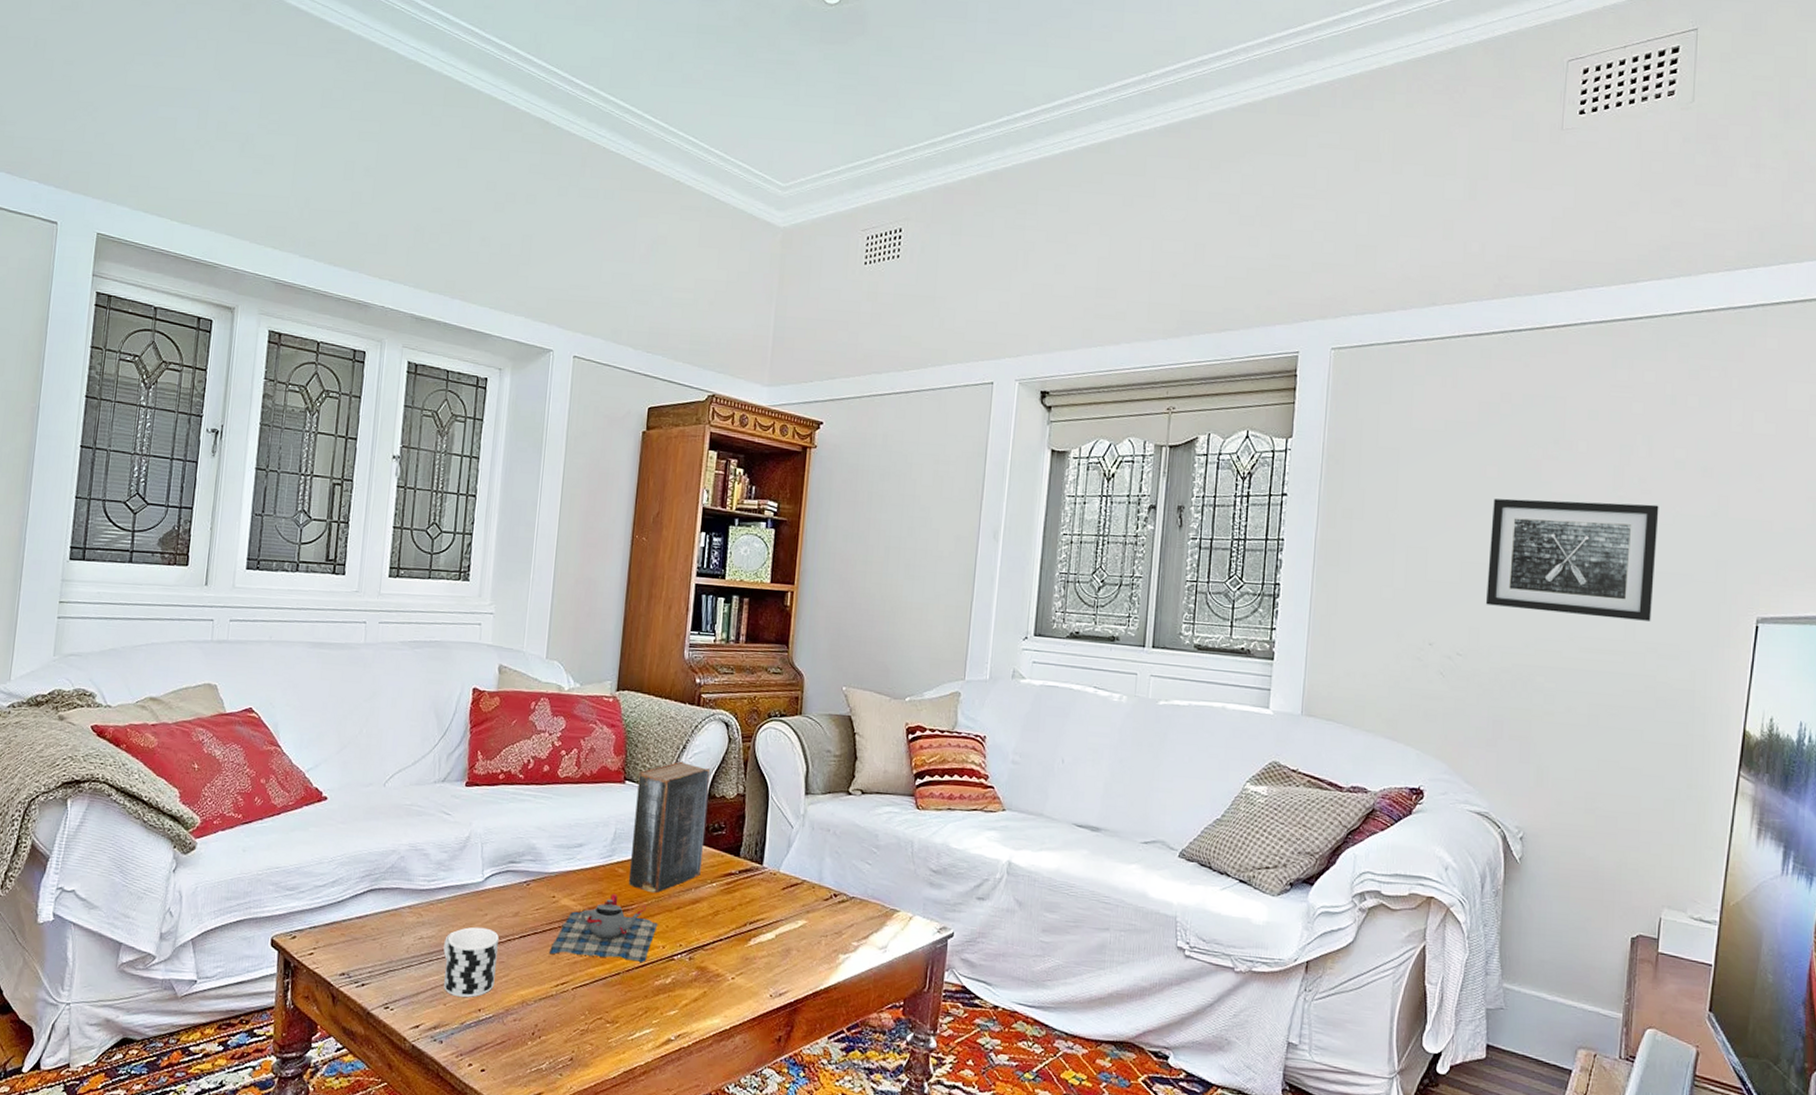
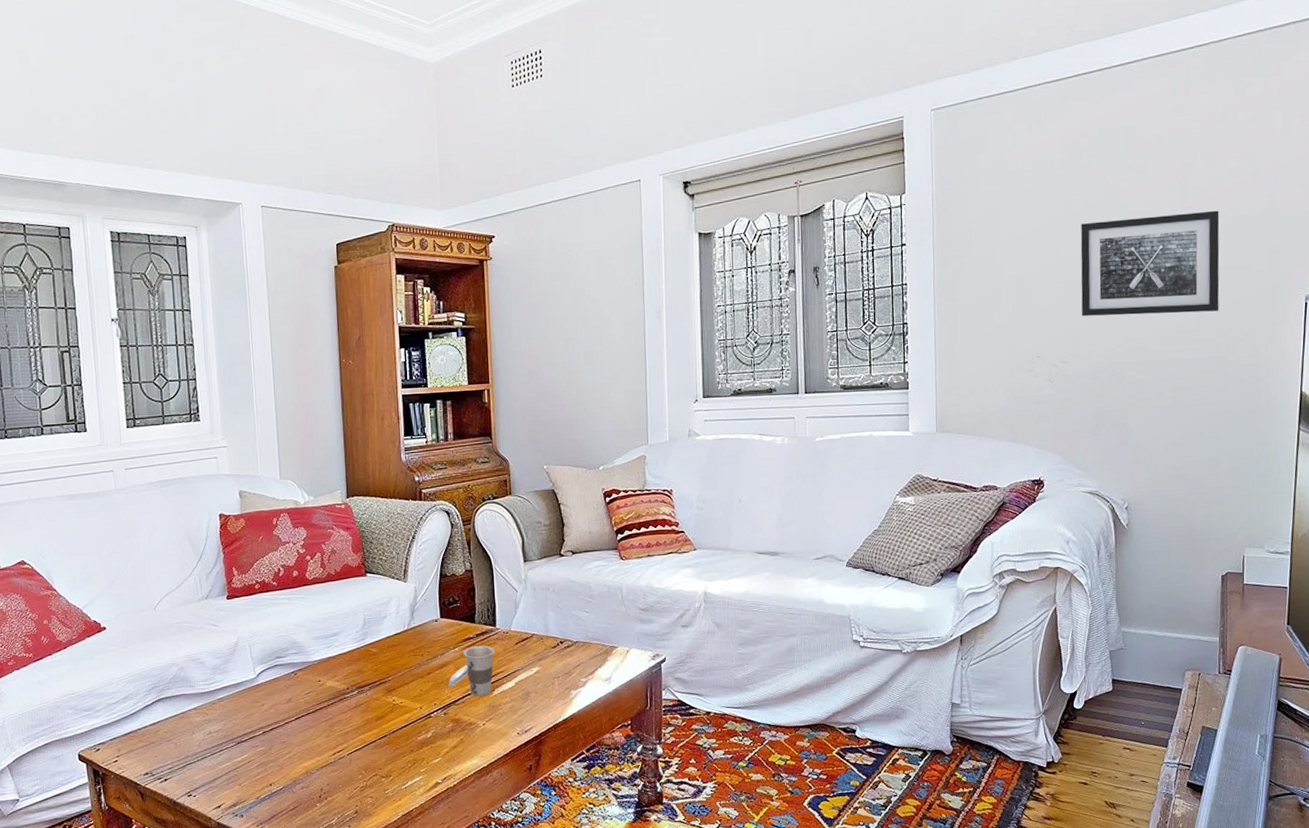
cup: present [443,927,499,998] -> none [230,716,280,777]
teapot: present [548,894,658,963] -> none [322,670,413,729]
book: present [628,761,711,894] -> none [377,549,443,665]
cup: none [698,883,757,945] -> present [448,645,495,696]

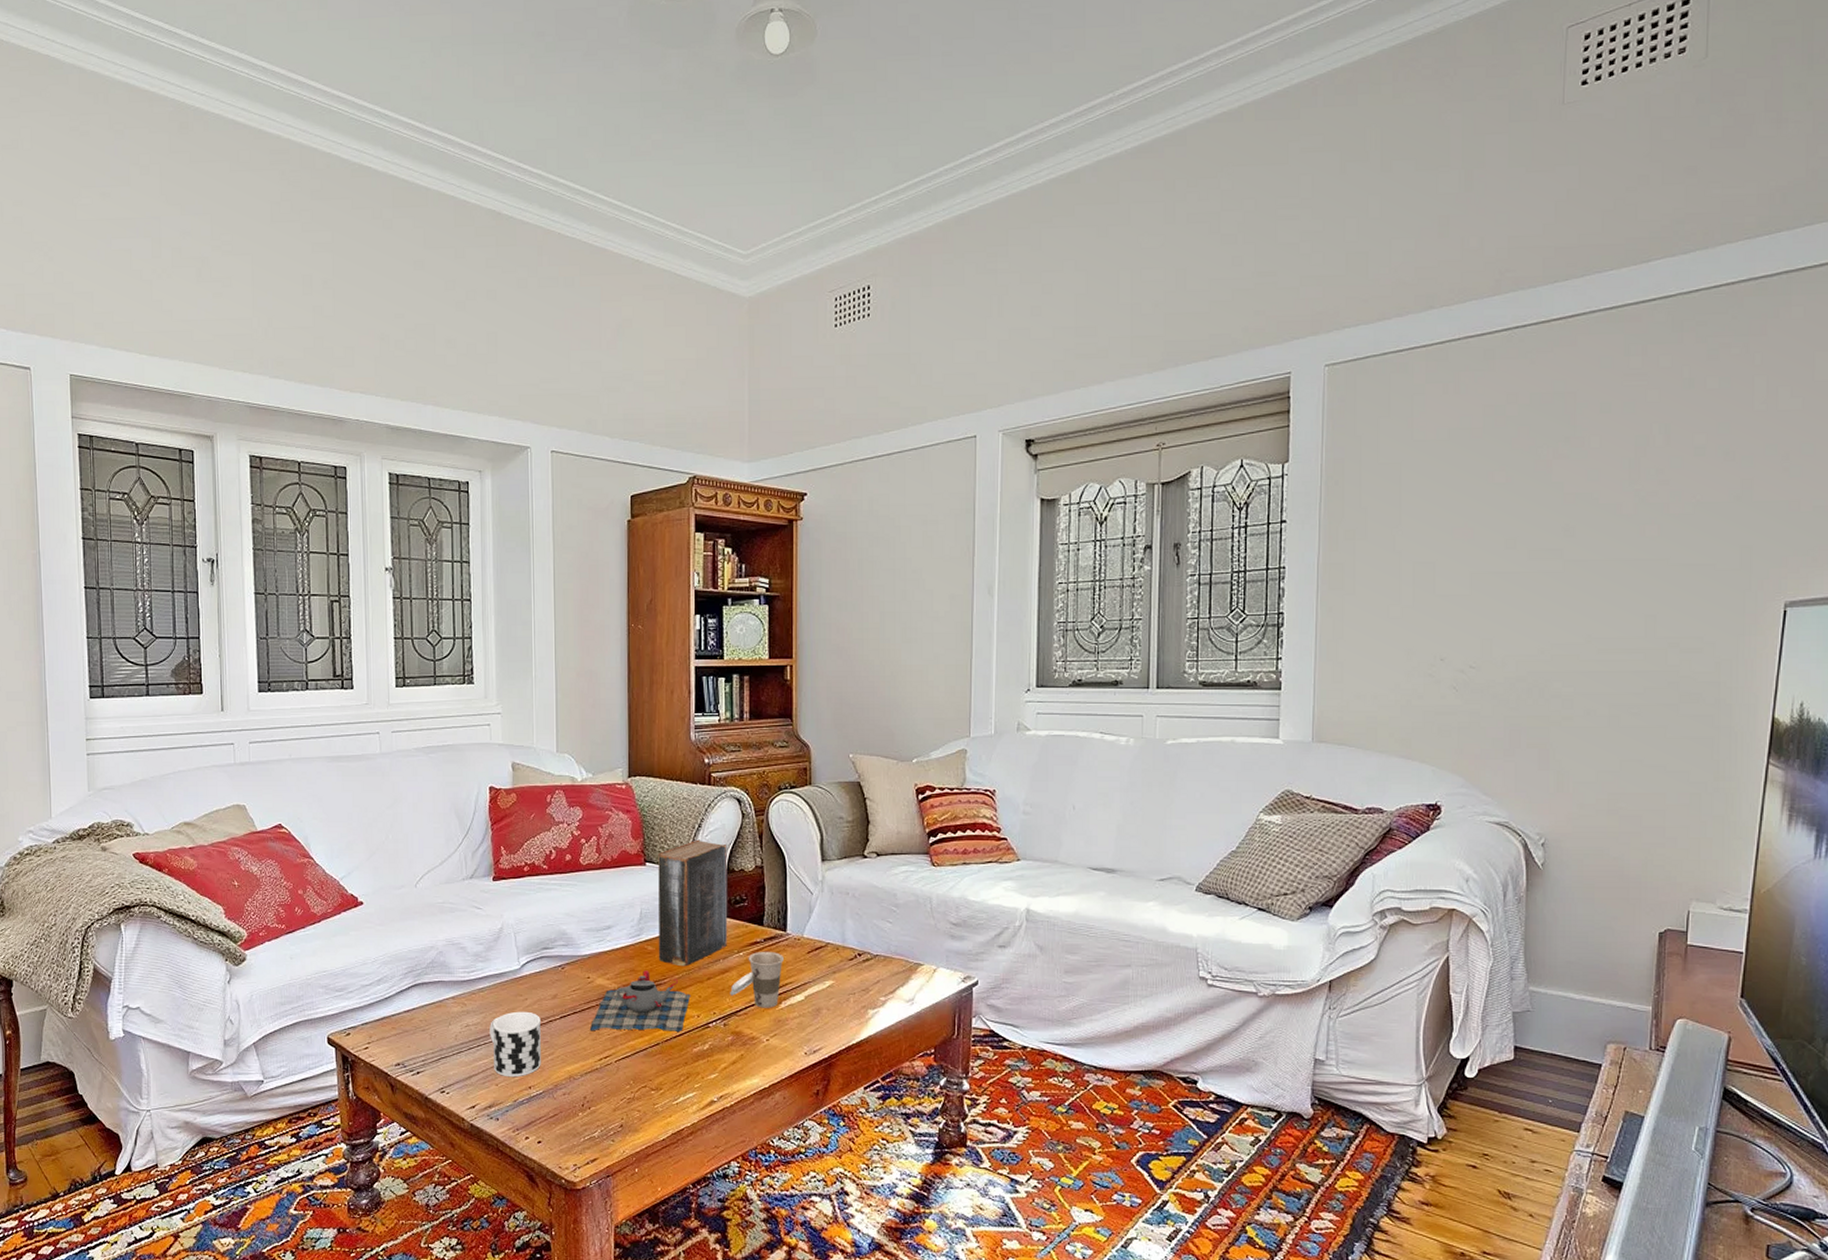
cup: none [230,716,280,777] -> present [490,1011,541,1078]
teapot: none [322,670,413,729] -> present [589,970,691,1033]
book: none [377,549,443,665] -> present [658,839,728,967]
wall art: present [1080,210,1220,316] -> none [1497,495,1678,616]

